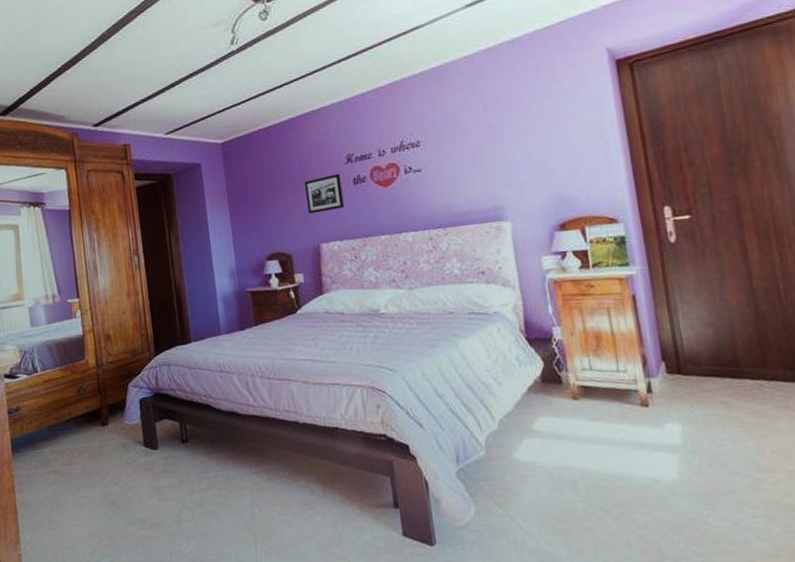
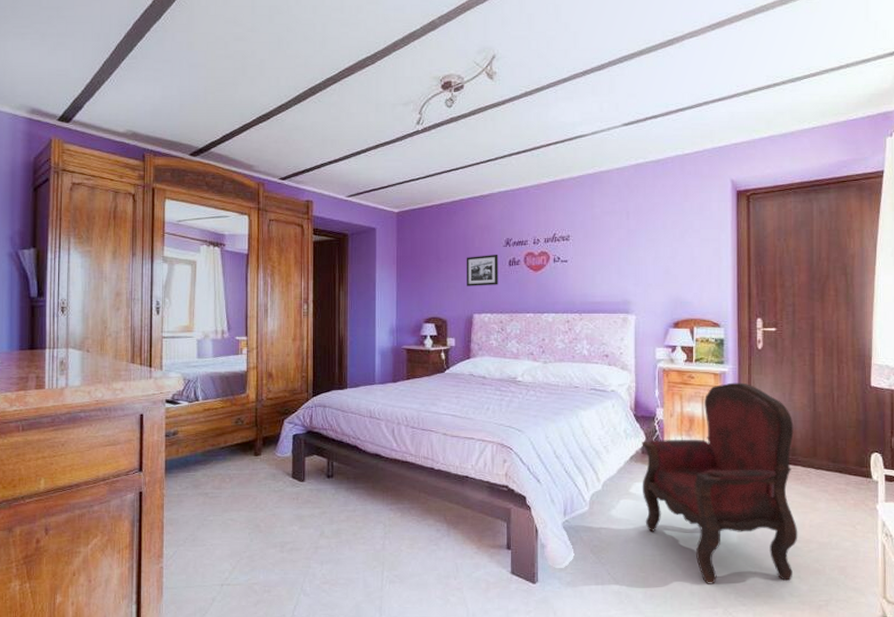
armchair: none [540,285,758,533] -> present [642,382,798,584]

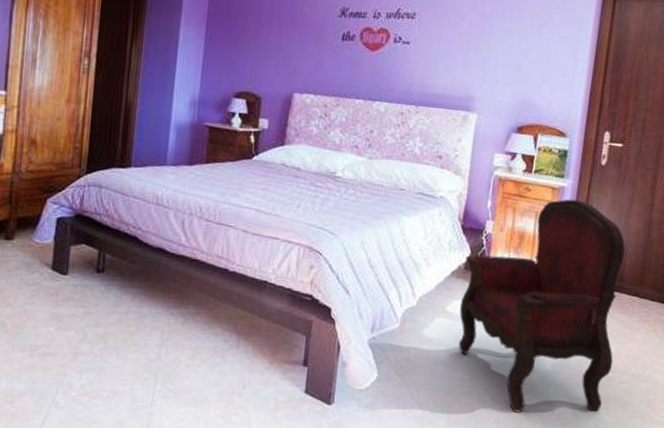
picture frame: present [466,254,498,286] -> none [289,23,331,62]

